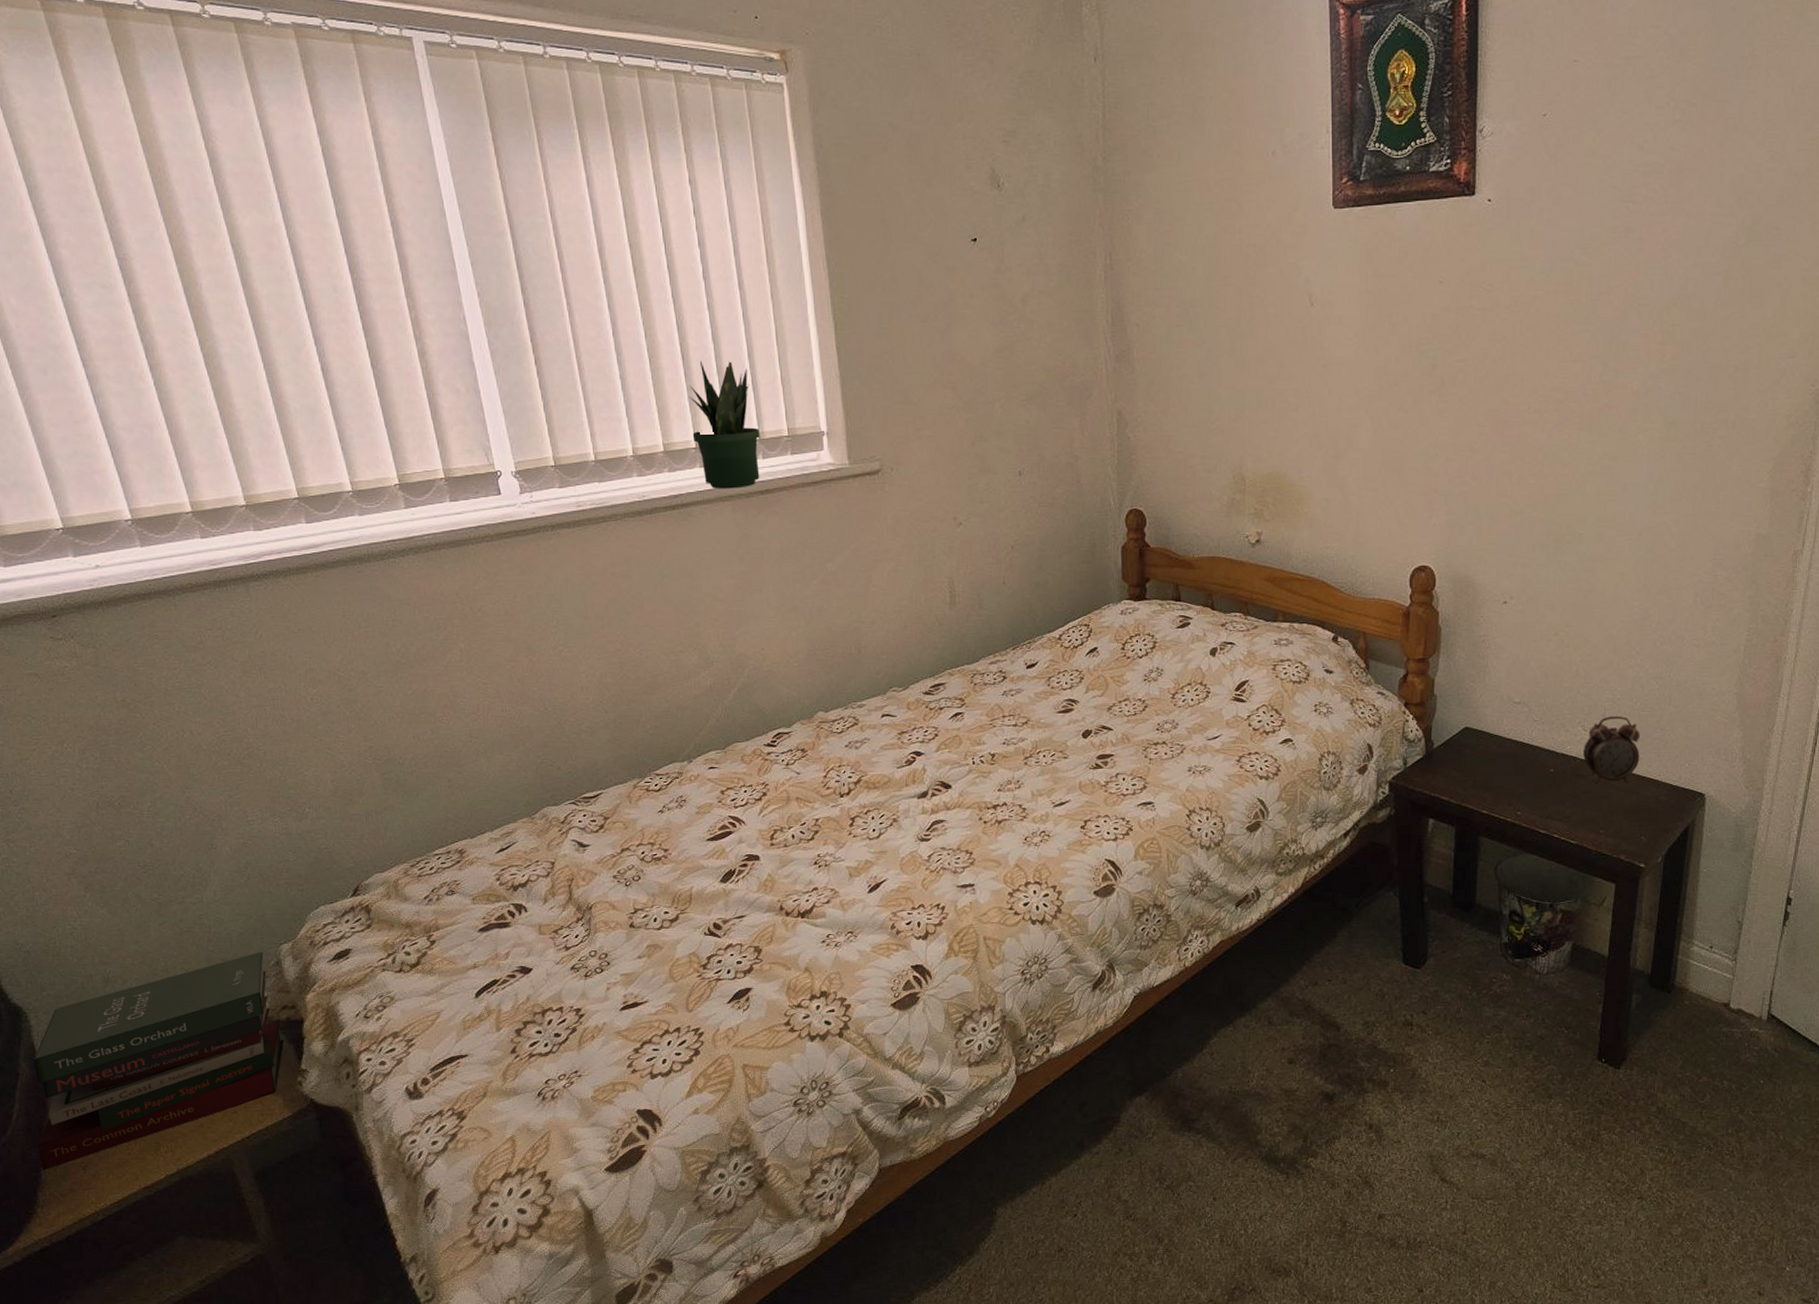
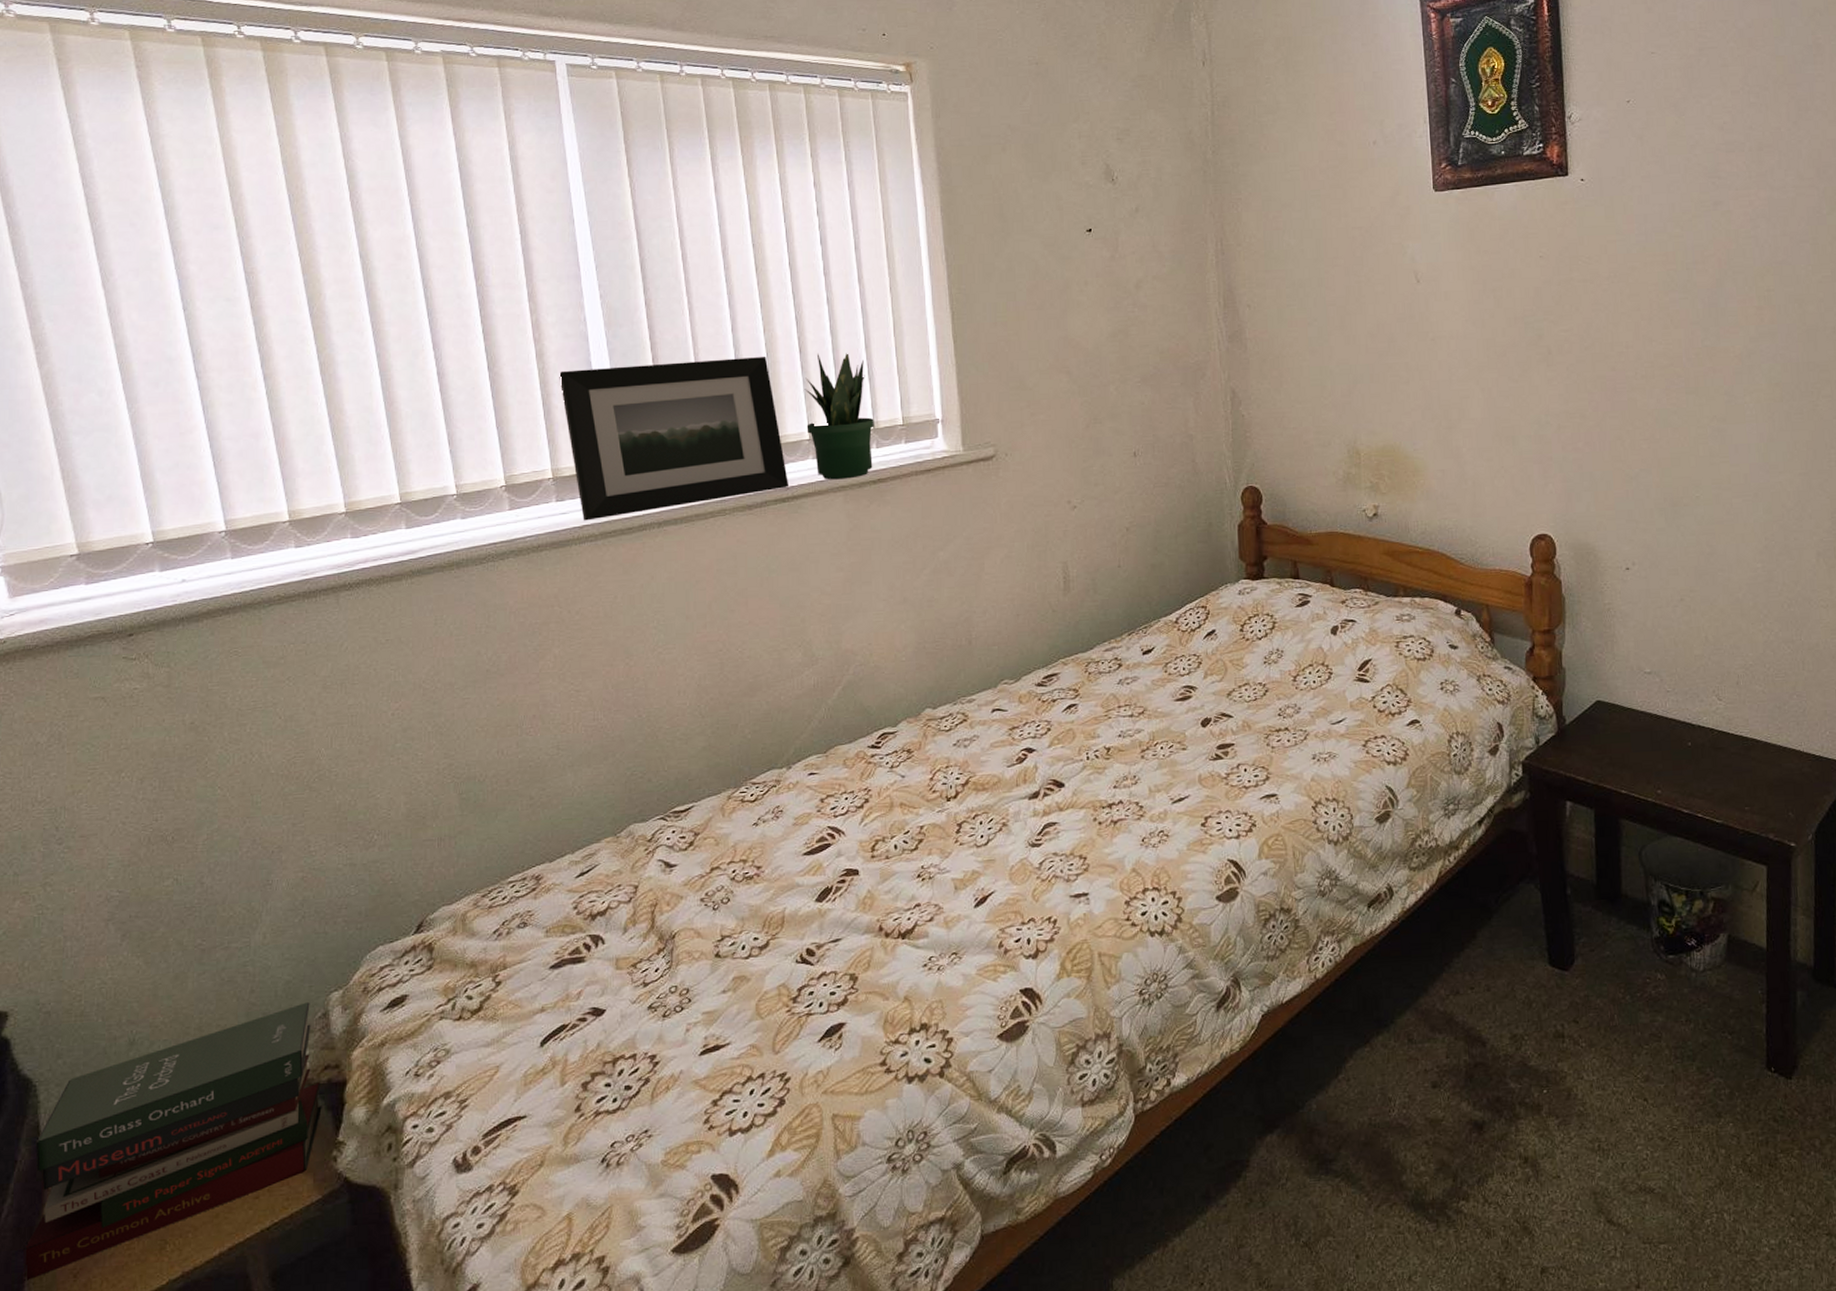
picture frame: none [443,361,677,521] -> present [559,356,788,521]
alarm clock: present [1583,715,1640,783] -> none [1720,683,1779,756]

